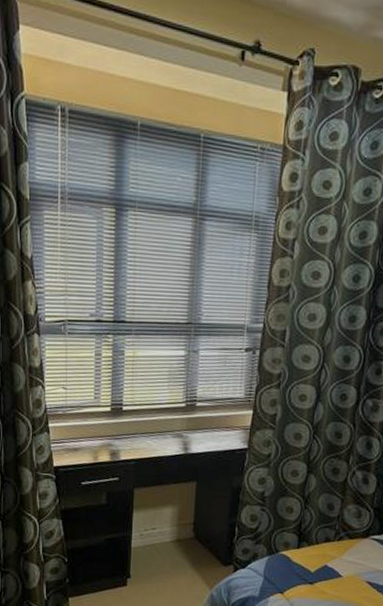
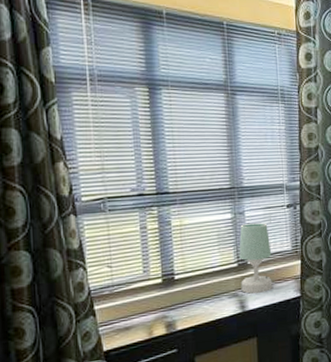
table lamp: none [186,363,223,438] -> present [239,223,273,294]

